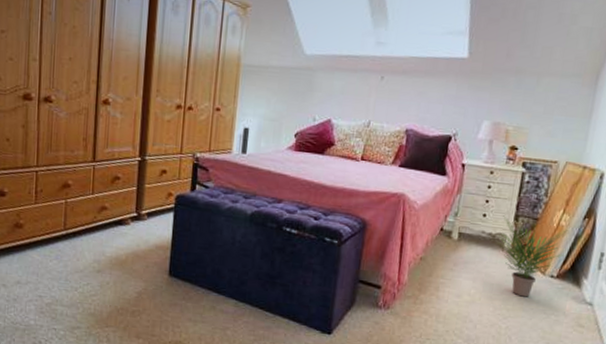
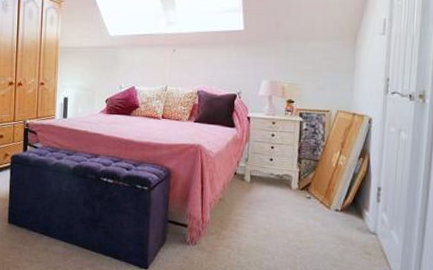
potted plant: present [495,215,567,297] -> none [283,159,347,230]

